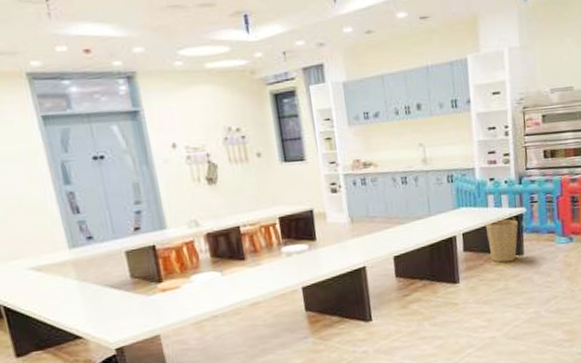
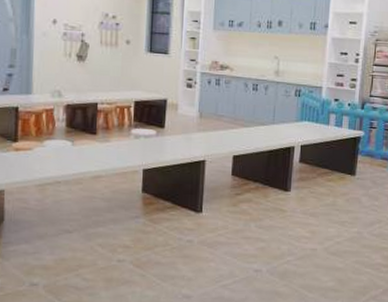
basket: present [485,214,518,263] -> none [323,135,355,180]

